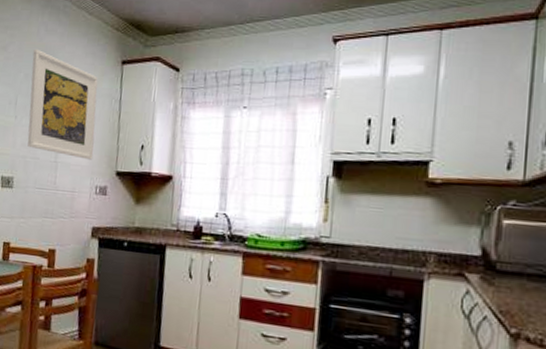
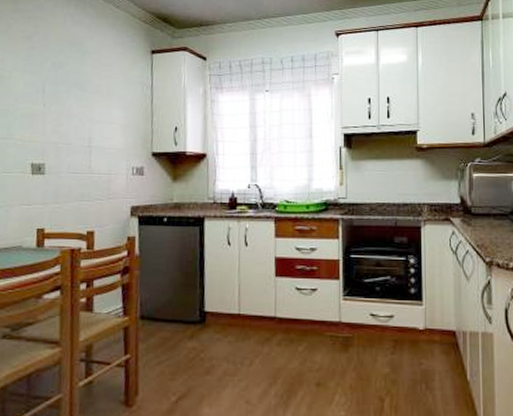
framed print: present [27,48,98,160] -> none [58,38,129,143]

